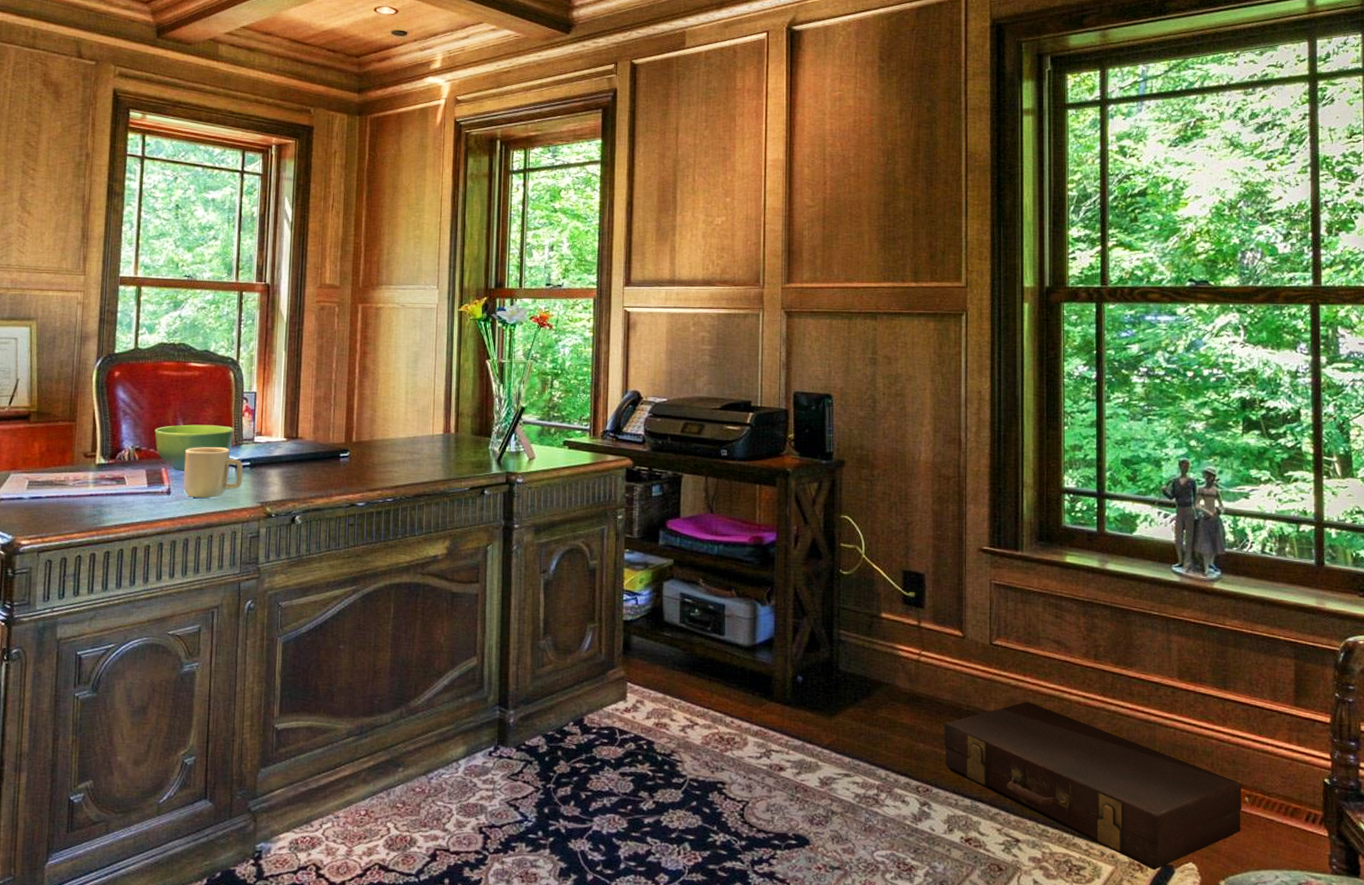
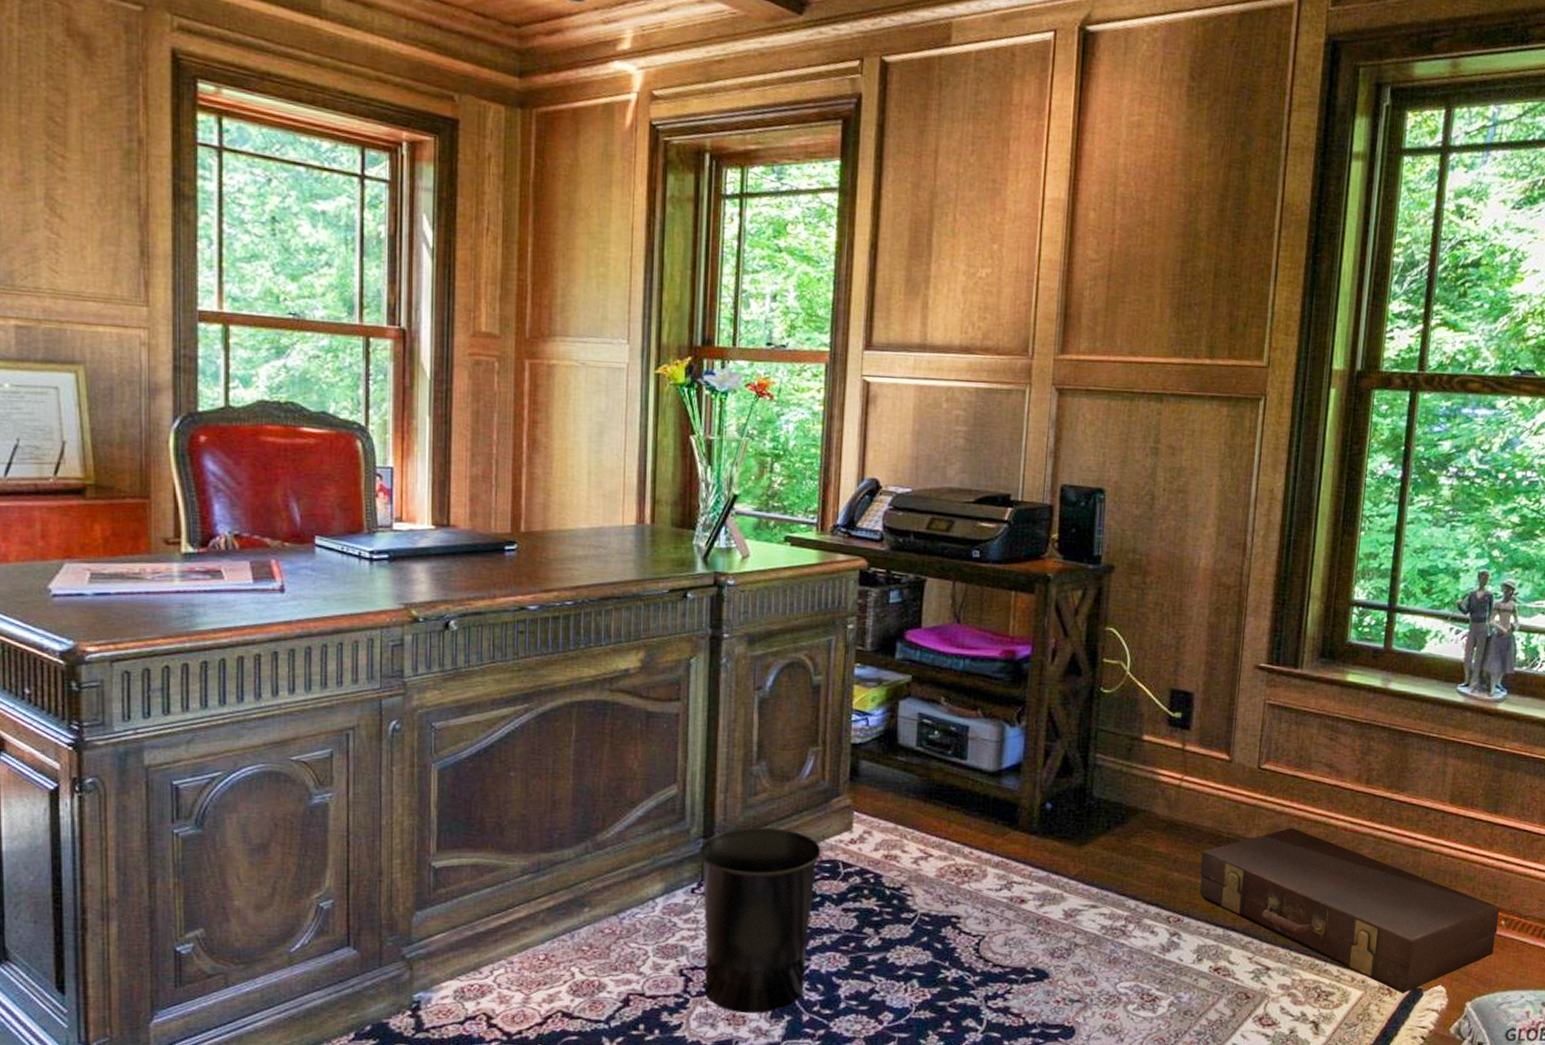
bowl: present [154,424,235,471] -> none [259,506,367,564]
mug: present [184,447,244,498] -> none [300,534,380,598]
waste bin: none [495,696,600,872] -> present [698,827,821,1013]

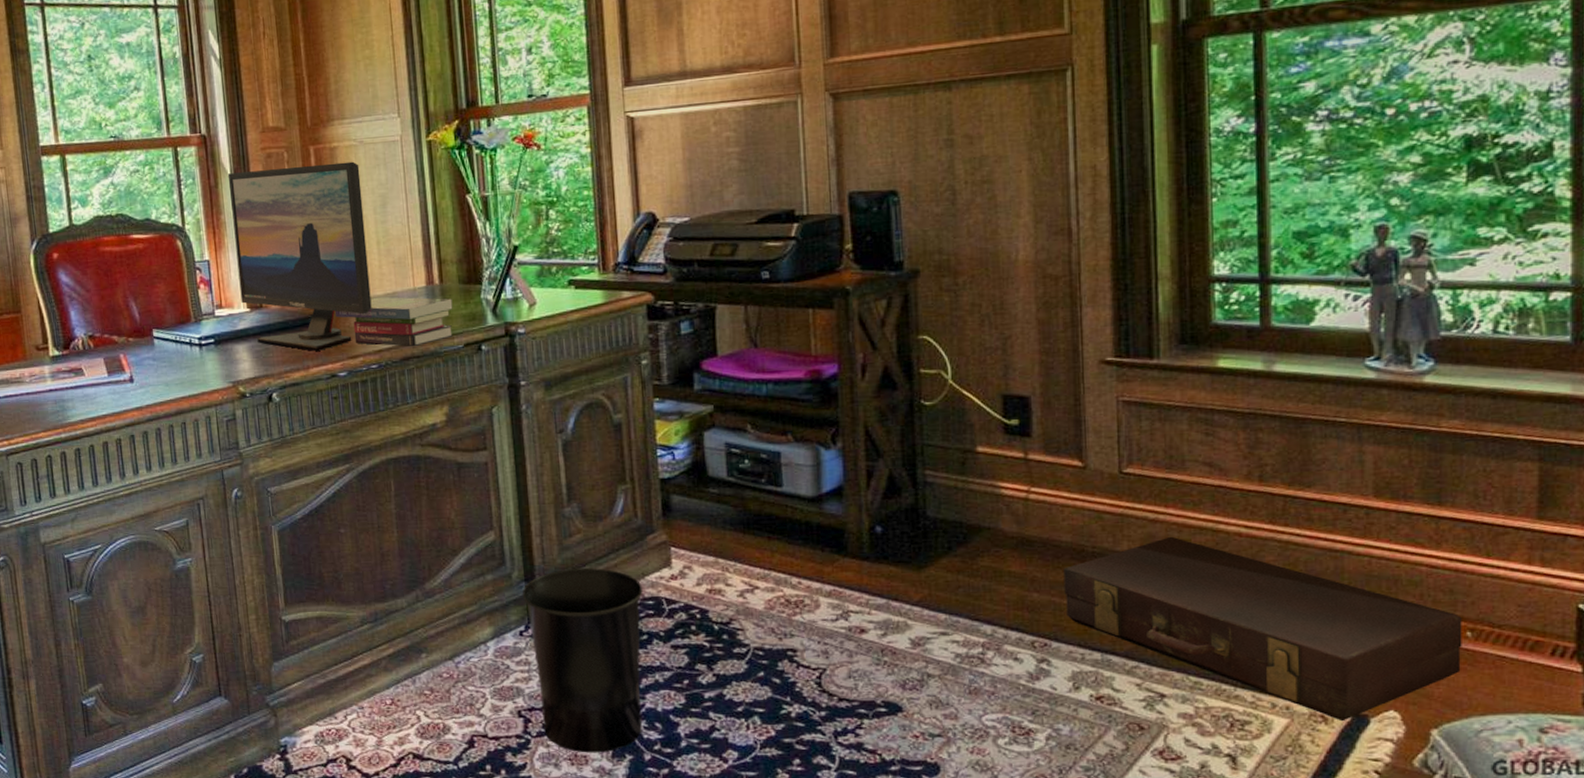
computer monitor: none [426,375,578,580] -> present [227,161,372,351]
books: none [533,530,662,587] -> present [335,297,453,347]

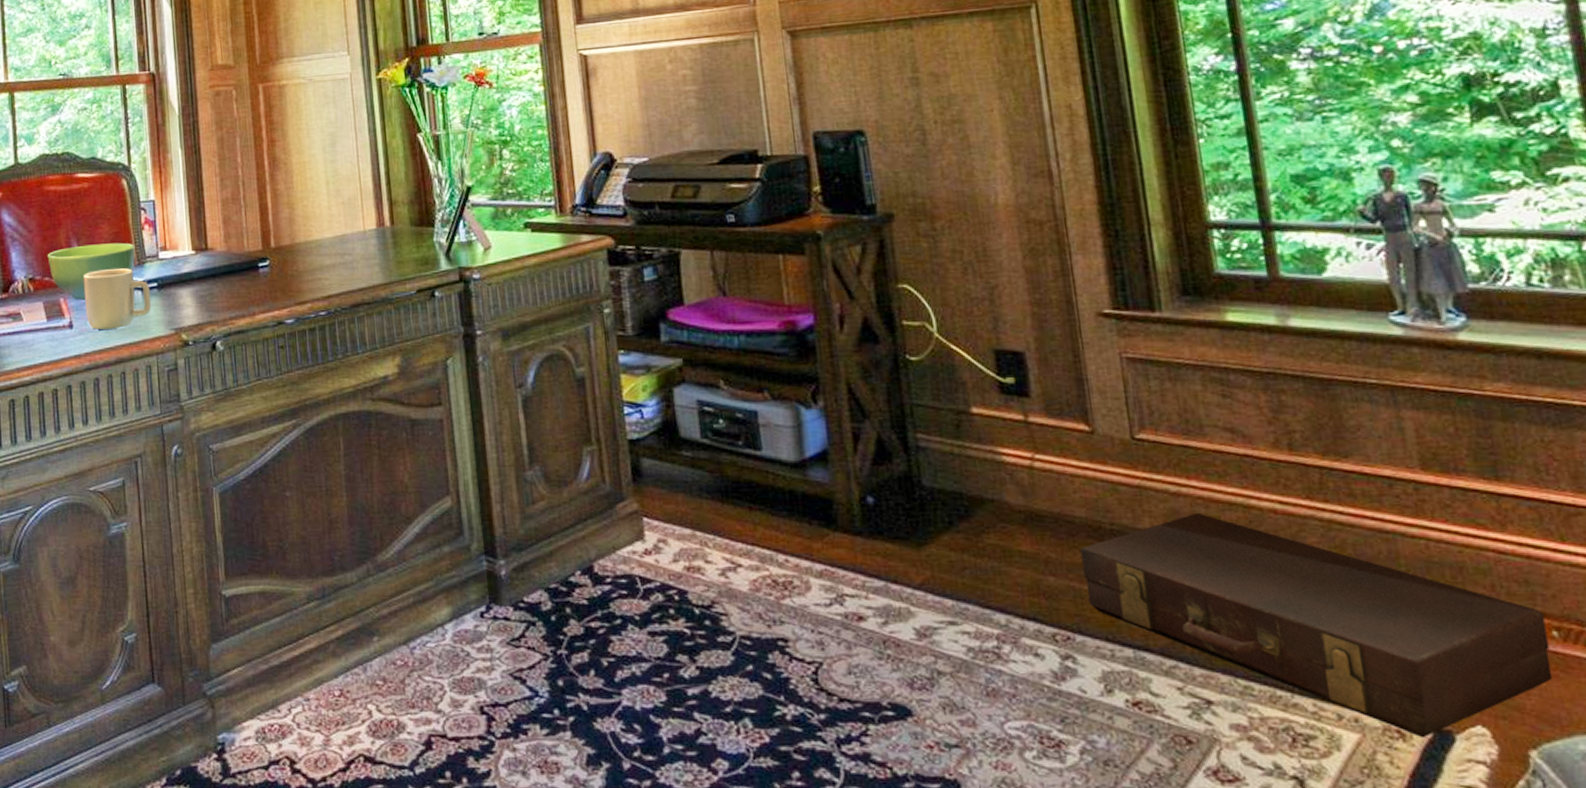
bowl: none [105,301,193,356] -> present [47,242,136,300]
mug: none [141,325,209,383] -> present [83,268,152,330]
computer monitor: present [227,161,372,351] -> none [175,99,321,296]
books: present [335,297,453,347] -> none [283,239,405,293]
waste bin: present [521,567,643,753] -> none [481,539,619,760]

